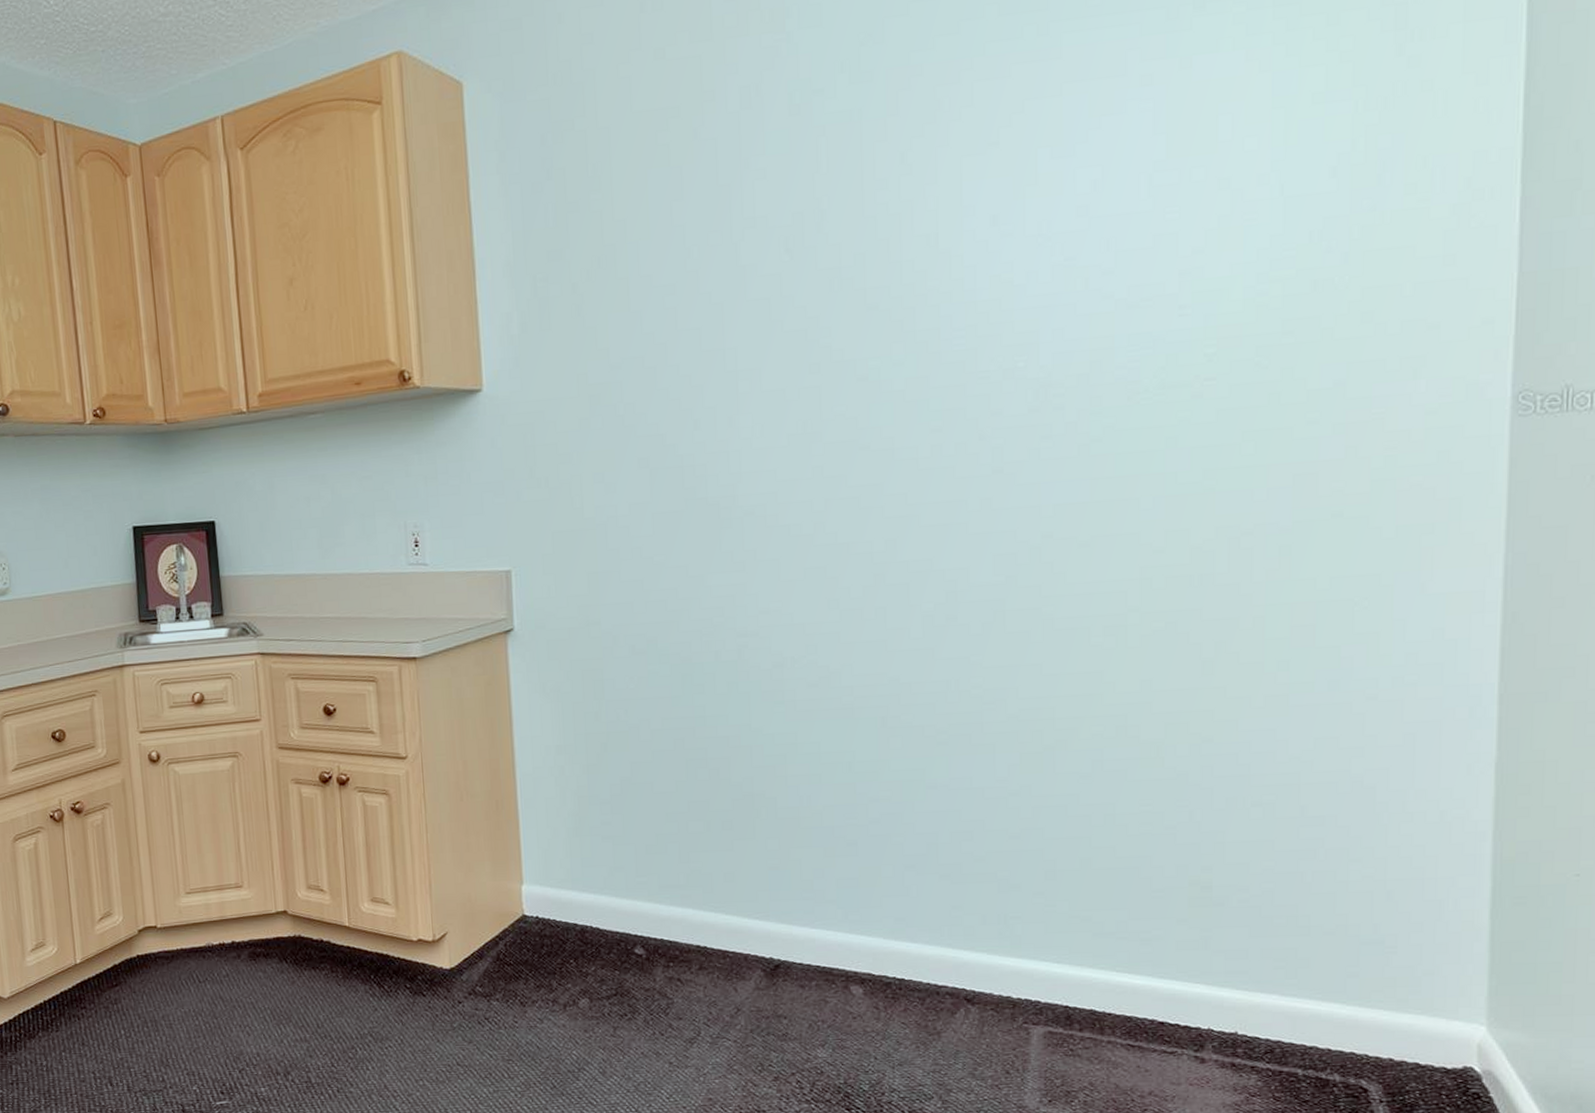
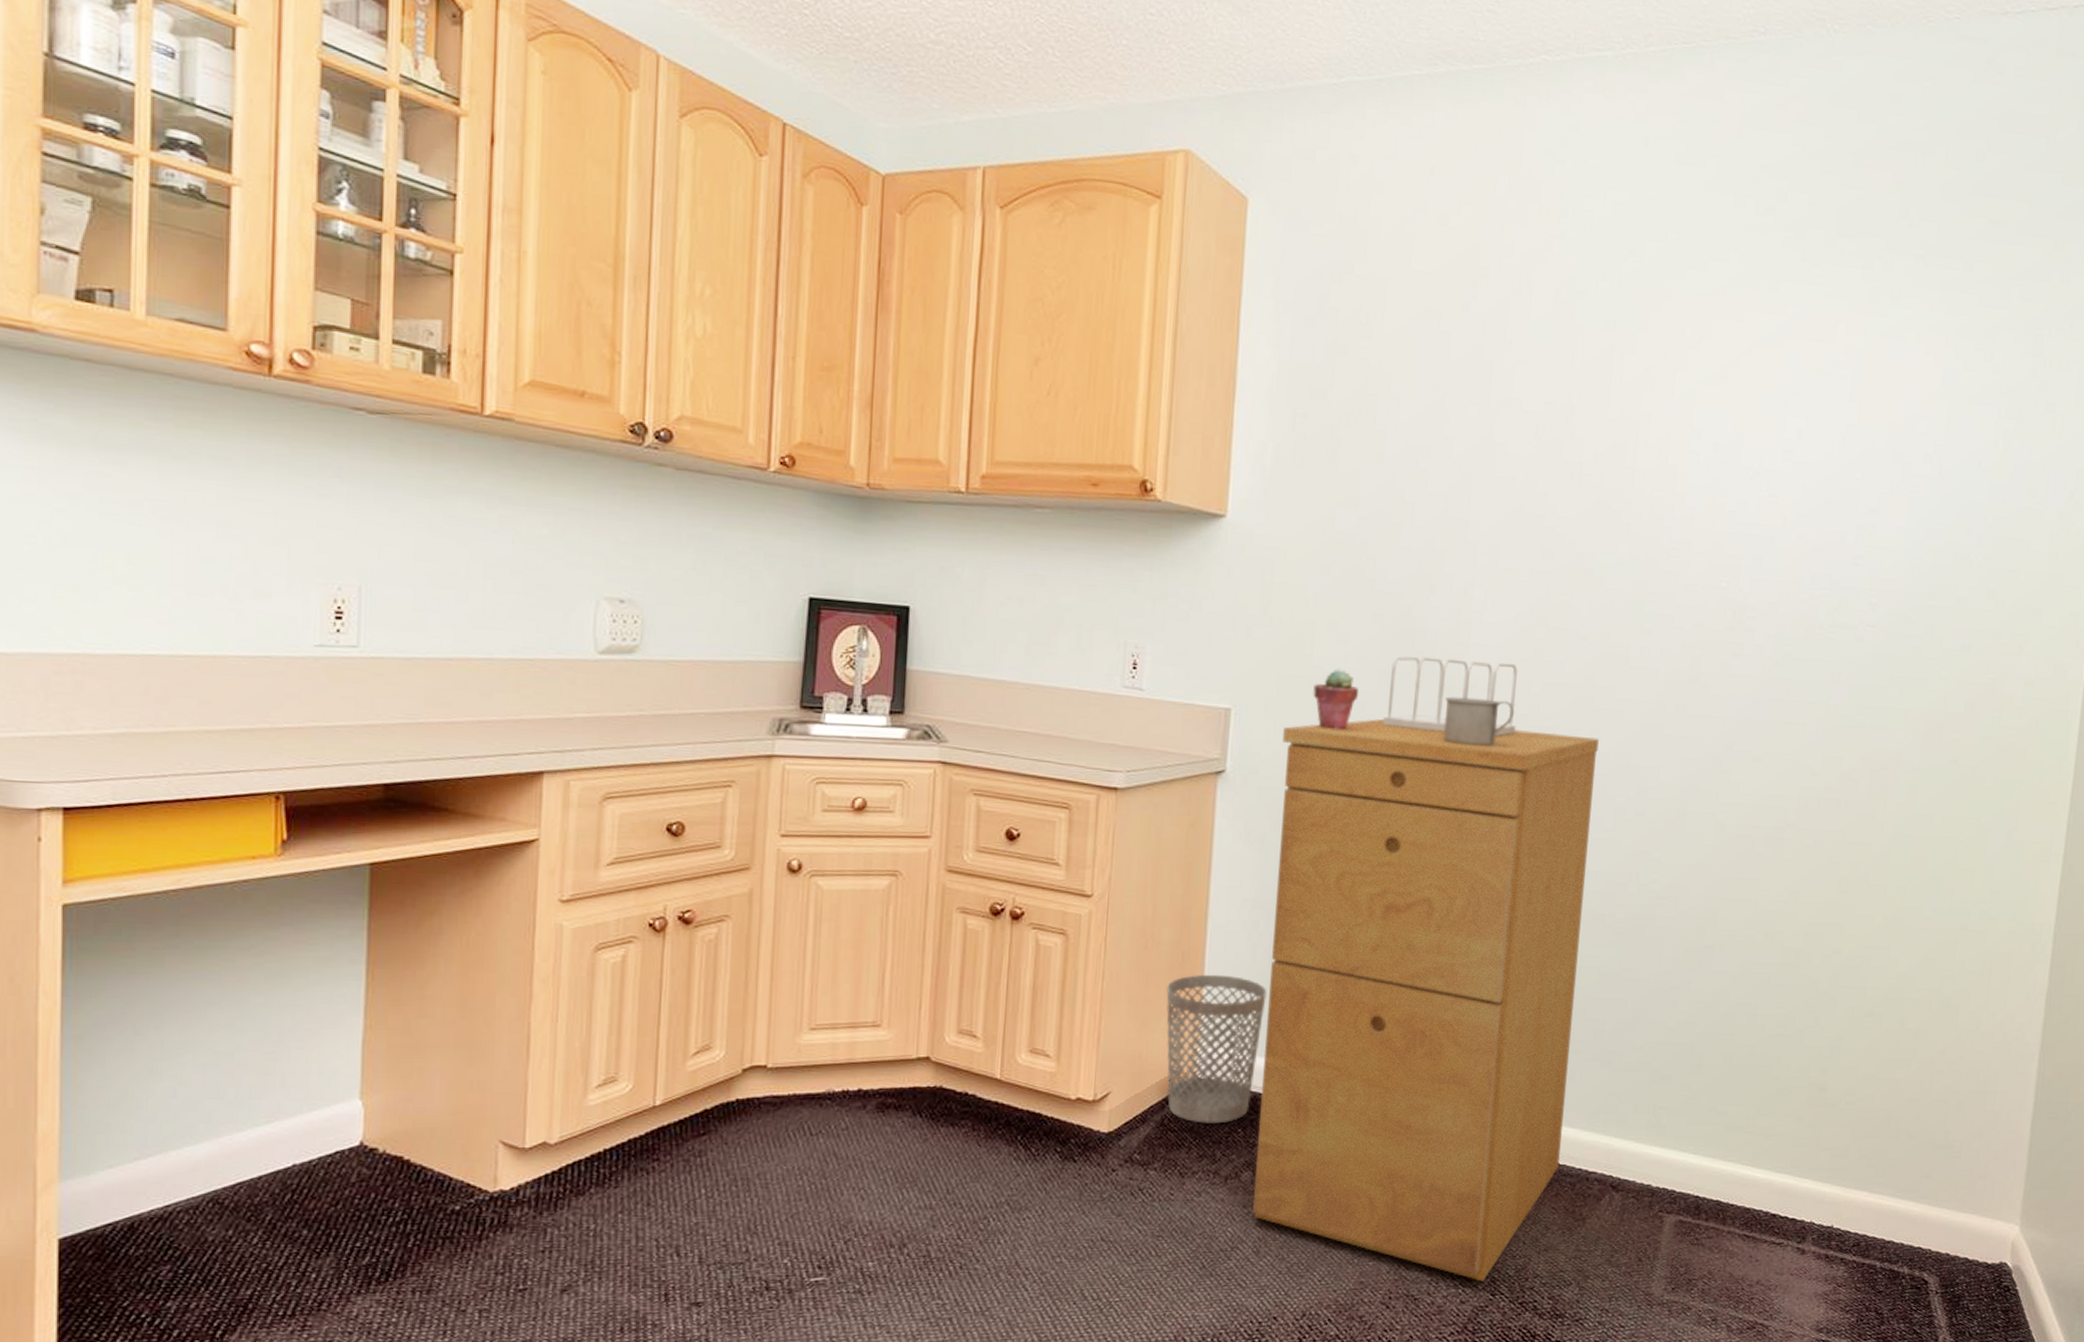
wastebasket: none [486,818,582,957] -> present [1166,974,1268,1124]
filing cabinet: none [564,547,904,1097] -> present [1252,718,1599,1282]
potted succulent: none [588,517,634,577] -> present [1313,668,1359,730]
file sorter: none [662,485,803,566] -> present [1383,655,1518,737]
mug: none [724,523,799,574] -> present [1444,696,1515,746]

